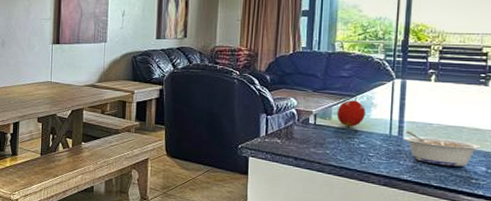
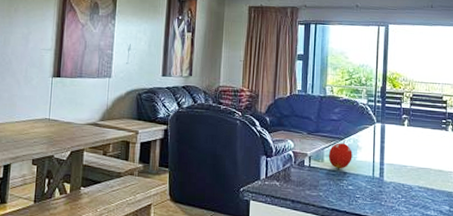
legume: present [404,131,481,167] -> none [384,173,445,206]

